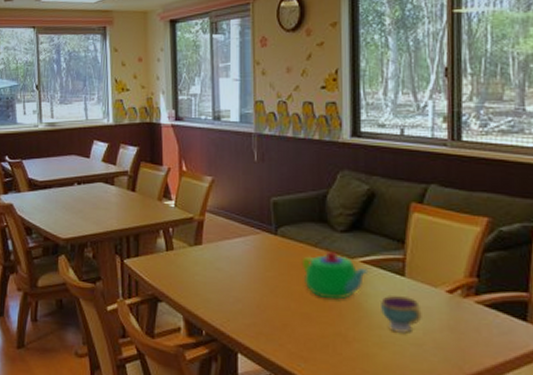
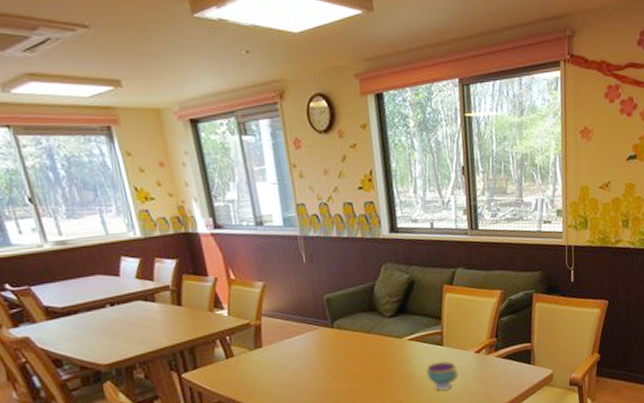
teapot: present [301,250,369,300] -> none [358,334,415,375]

